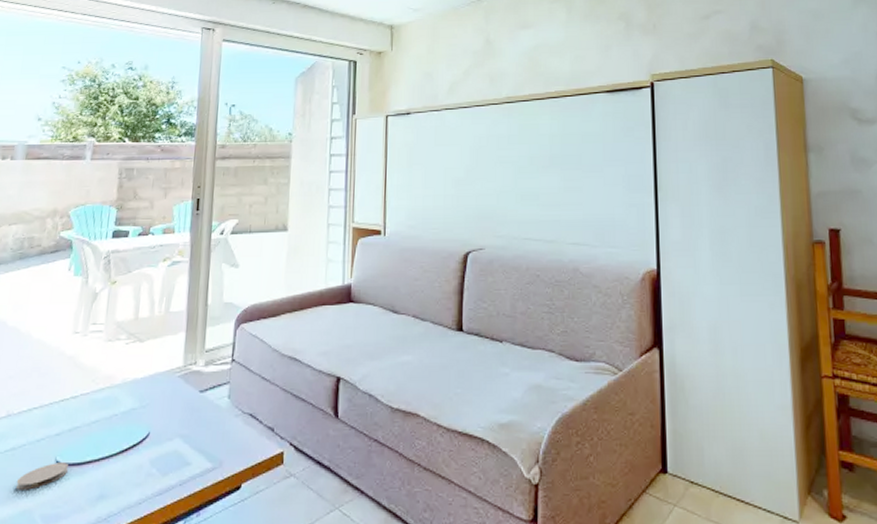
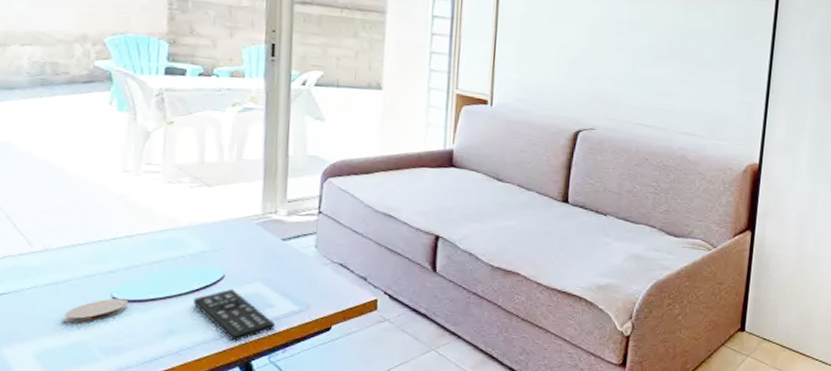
remote control: none [121,447,192,506] -> present [192,289,276,342]

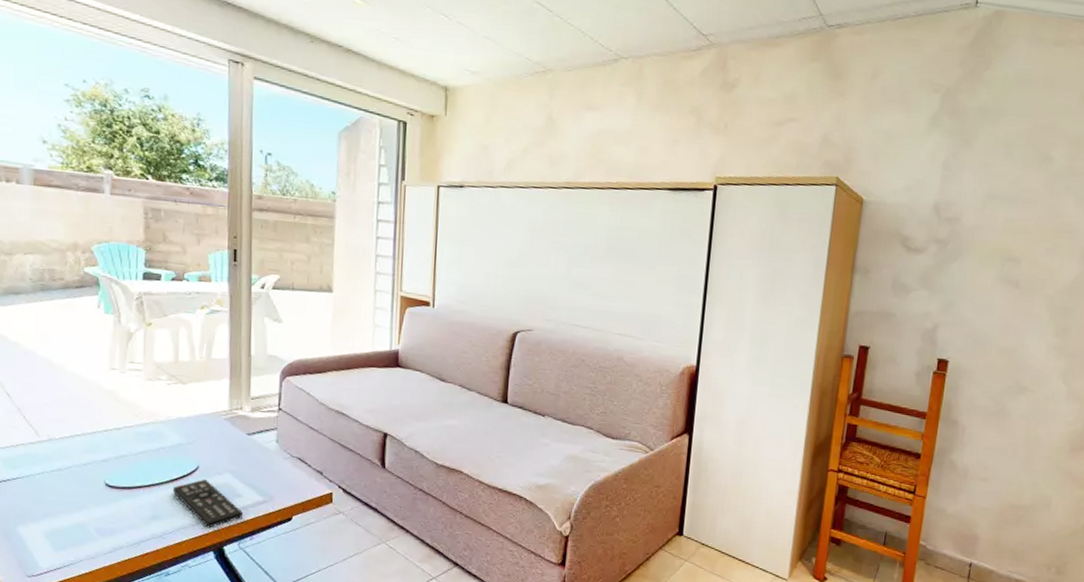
coaster: present [63,298,128,323] -> none [66,485,118,507]

